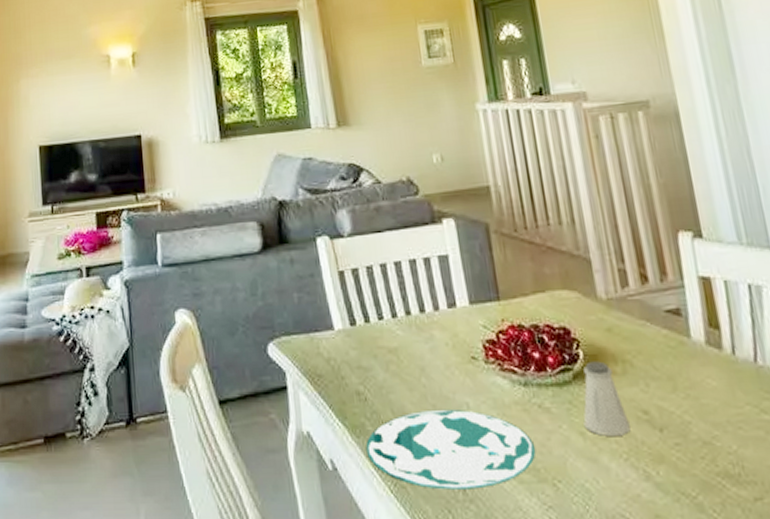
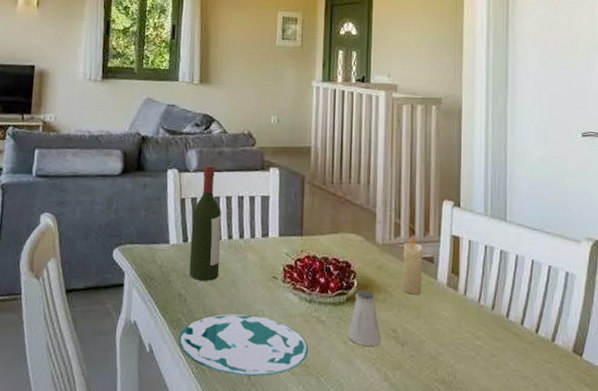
wine bottle: none [355,225,403,372] -> present [189,165,222,281]
candle: none [635,283,673,362] -> present [403,236,424,295]

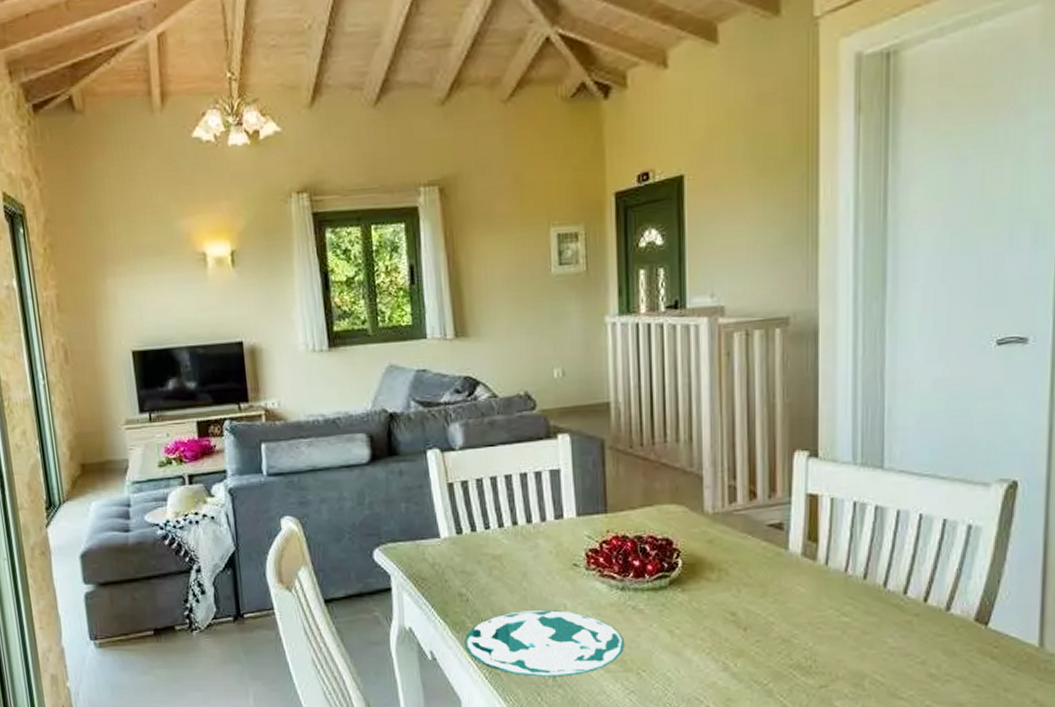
wine bottle: present [189,165,222,281] -> none [464,439,506,576]
saltshaker: present [348,289,381,346] -> none [673,569,716,634]
candle: present [403,236,424,295] -> none [741,499,769,571]

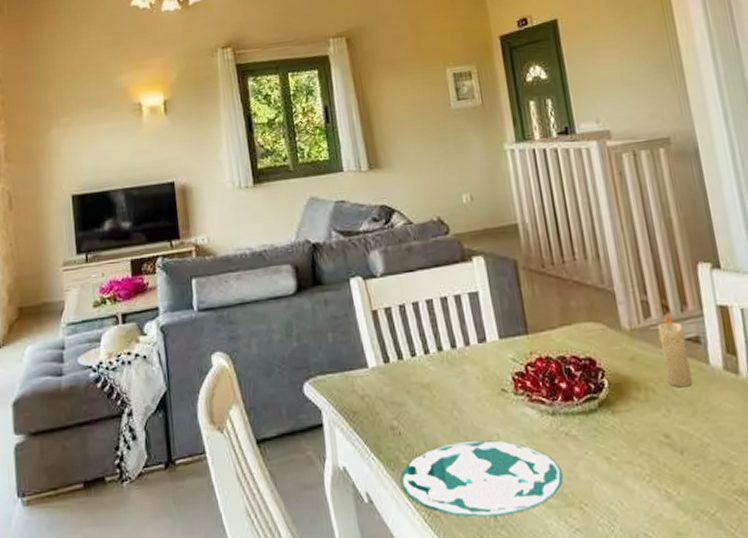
candle: none [741,499,769,571] -> present [657,313,693,388]

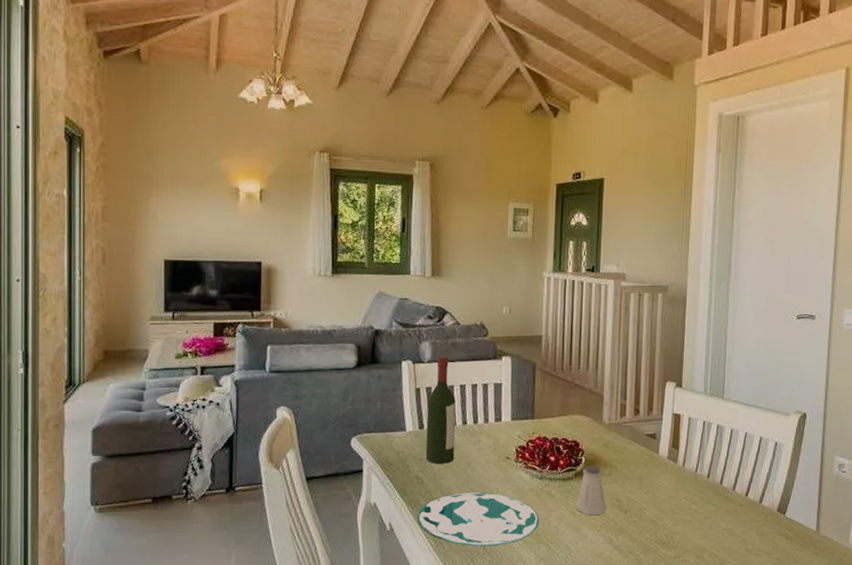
wine bottle: none [388,265,435,407] -> present [425,356,457,464]
saltshaker: none [608,389,653,460] -> present [576,465,606,515]
candle: present [657,313,693,388] -> none [627,415,647,468]

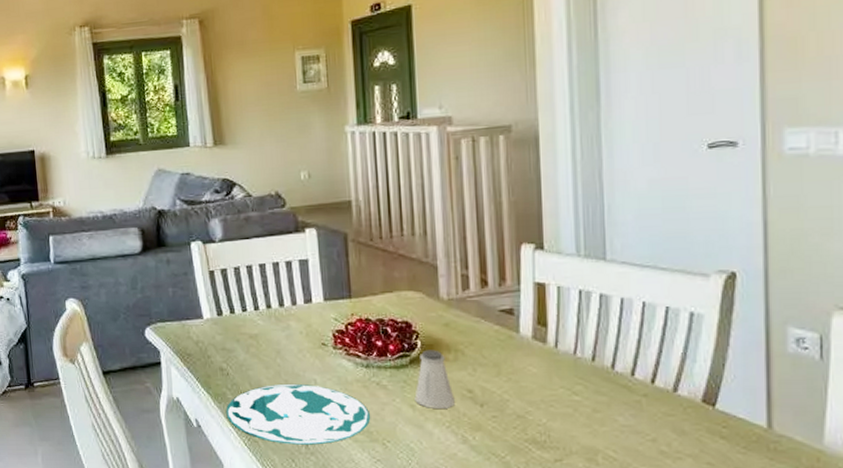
wine bottle: present [425,356,457,464] -> none [223,233,261,353]

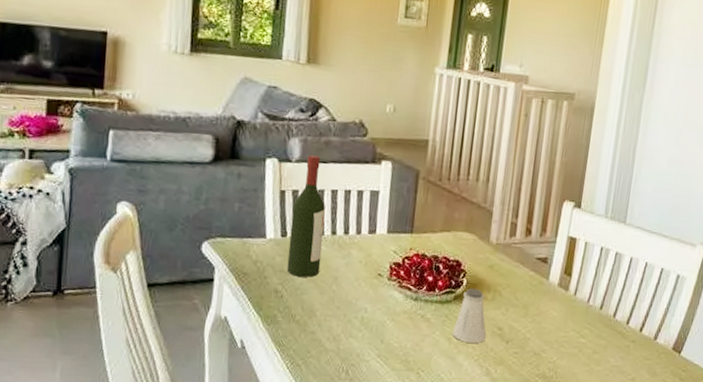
wine bottle: none [223,233,261,353] -> present [286,155,326,277]
plate: present [226,383,371,445] -> none [273,310,411,372]

